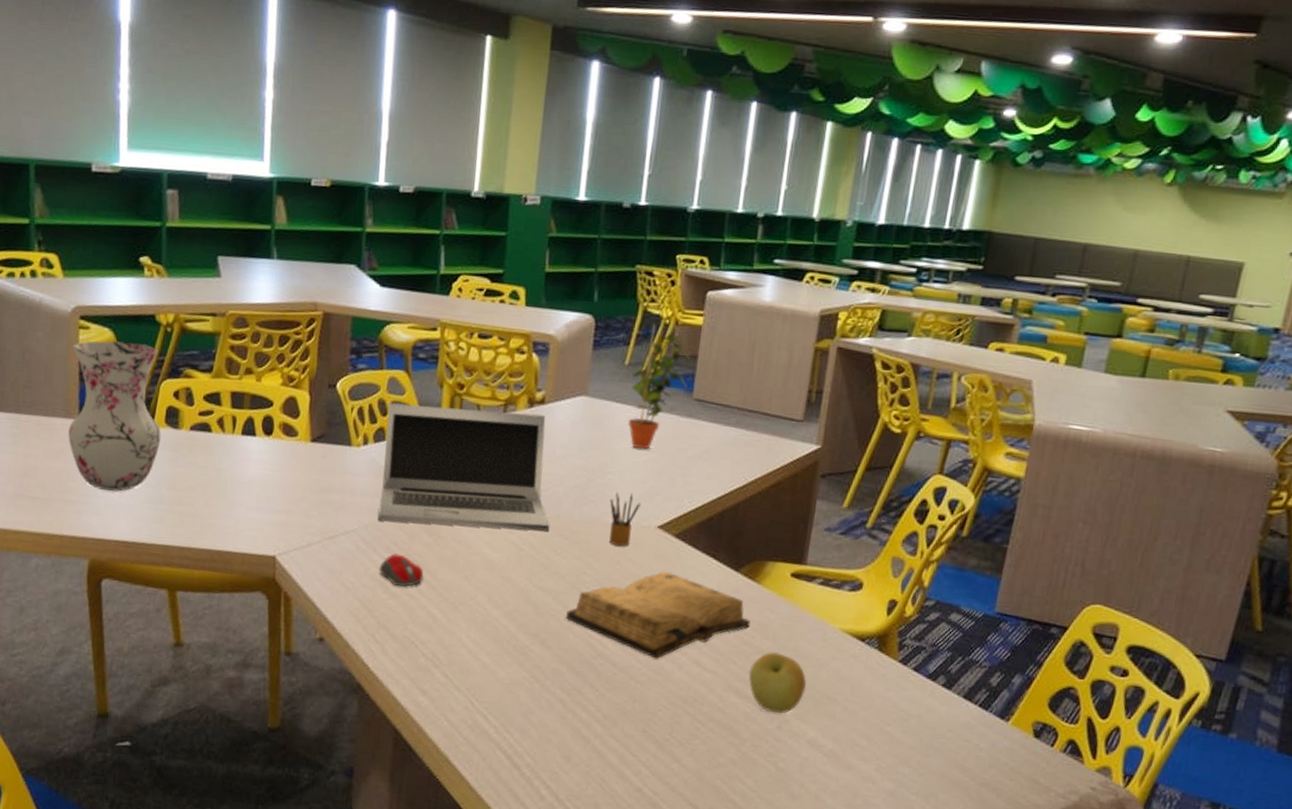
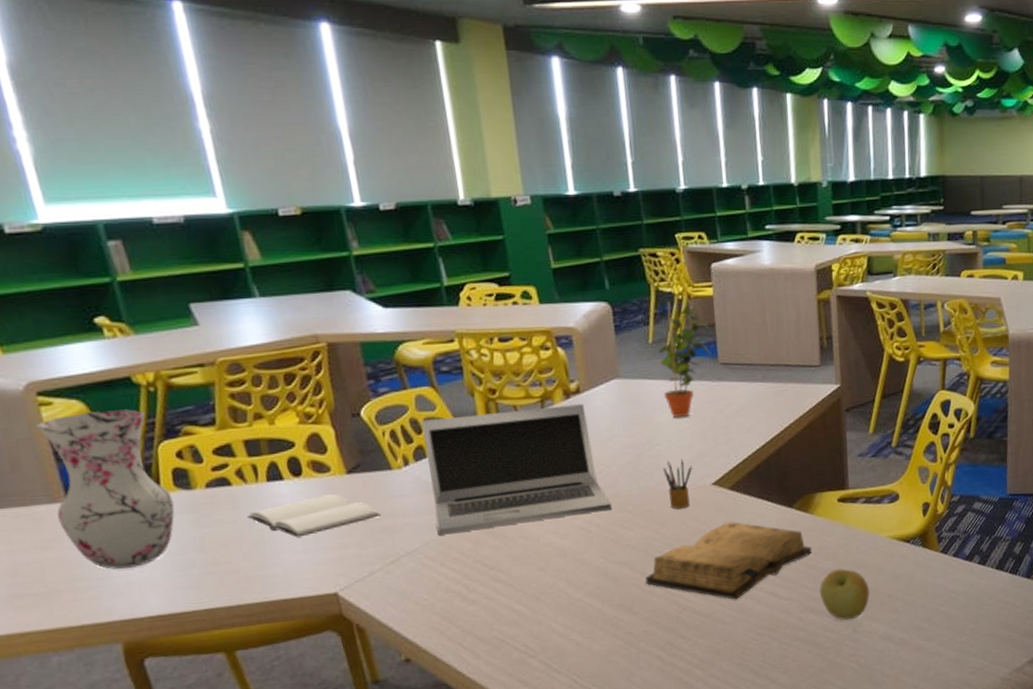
book: none [217,458,331,495] -> present [247,493,381,538]
computer mouse: present [380,553,424,588] -> none [451,562,499,592]

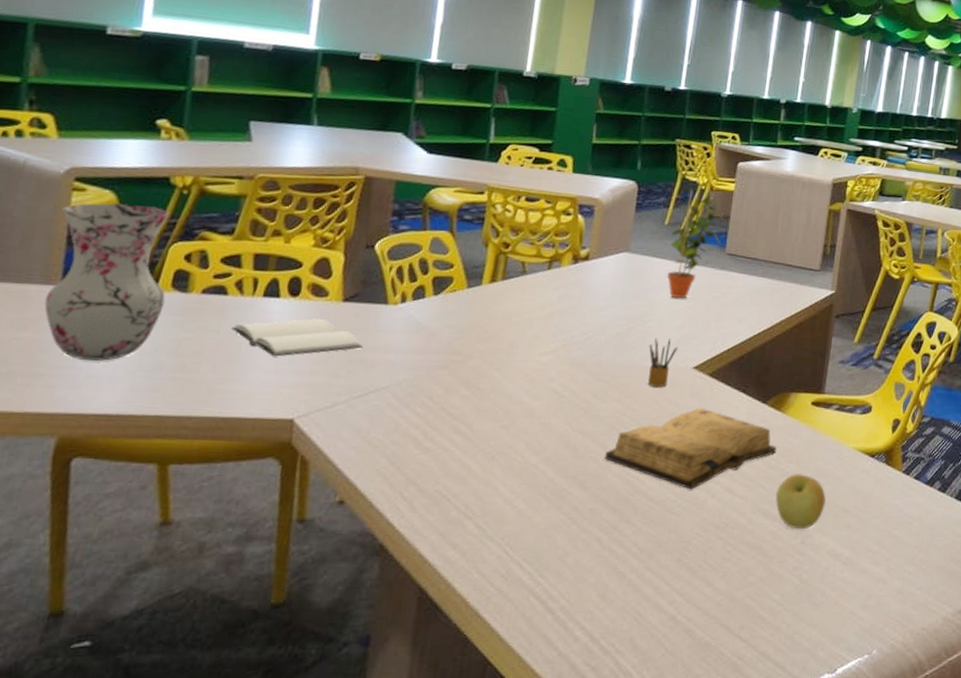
laptop: present [421,404,612,535] -> none [412,262,591,378]

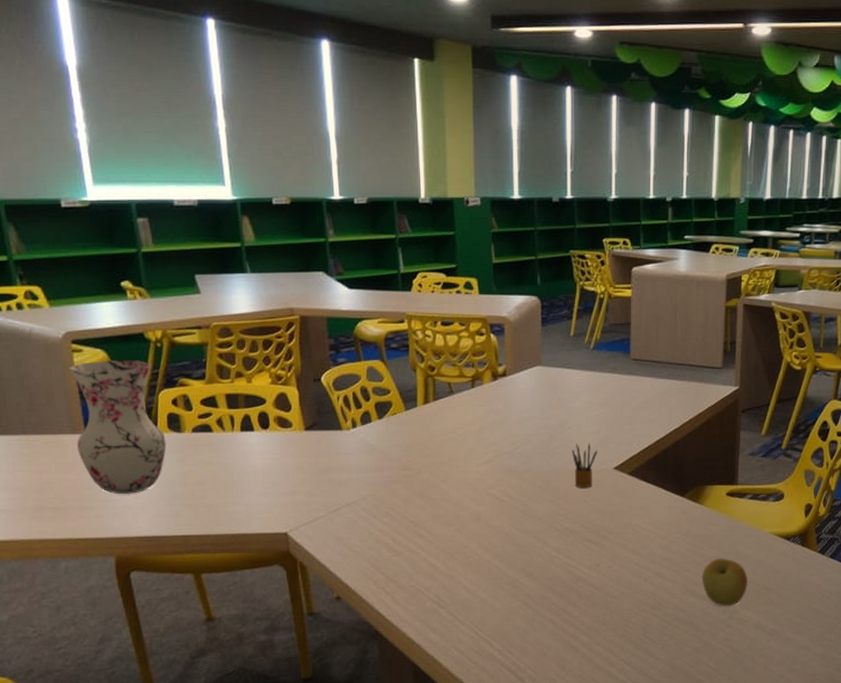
book: present [231,318,363,357] -> none [222,446,329,482]
diary: present [604,407,777,490] -> none [546,504,698,576]
potted plant: present [666,190,724,299] -> none [577,300,625,406]

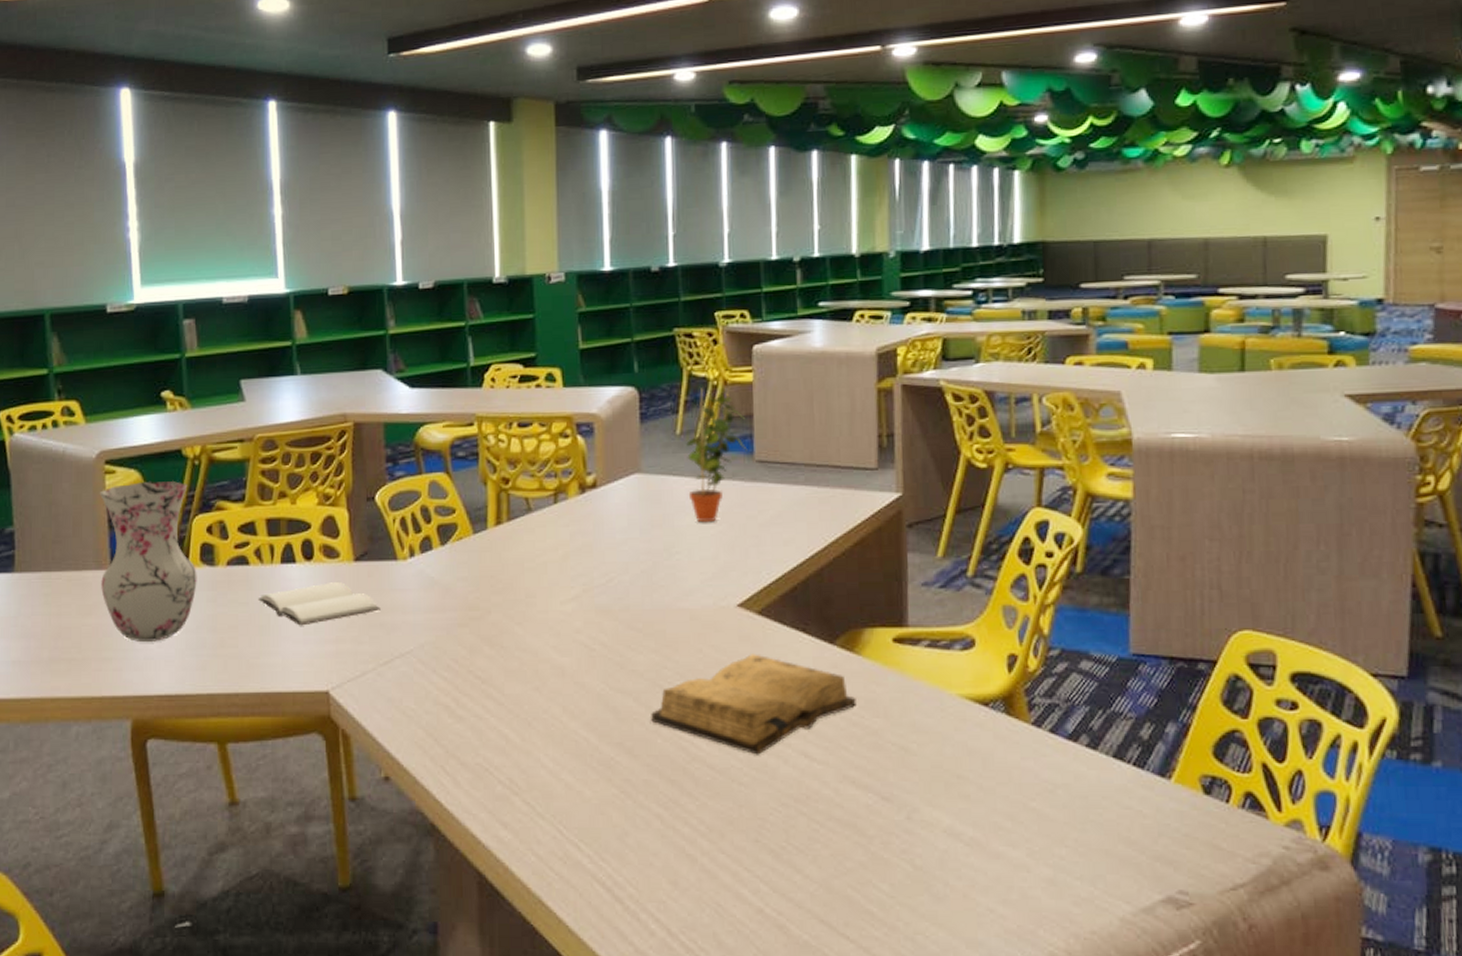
book: none [222,446,329,482] -> present [258,581,381,626]
diary: none [546,504,698,576] -> present [650,654,856,755]
pencil box: present [571,443,598,488] -> none [681,572,715,633]
potted plant: none [577,300,625,406] -> present [685,387,748,523]
apple: present [701,557,749,607] -> none [863,729,932,802]

